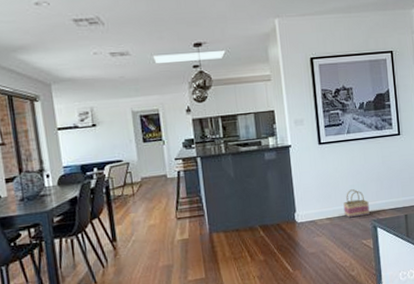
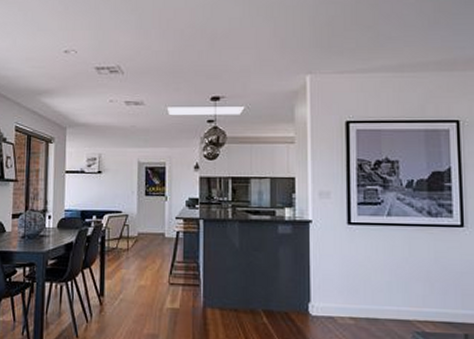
basket: present [343,189,370,218] -> none [375,287,412,325]

